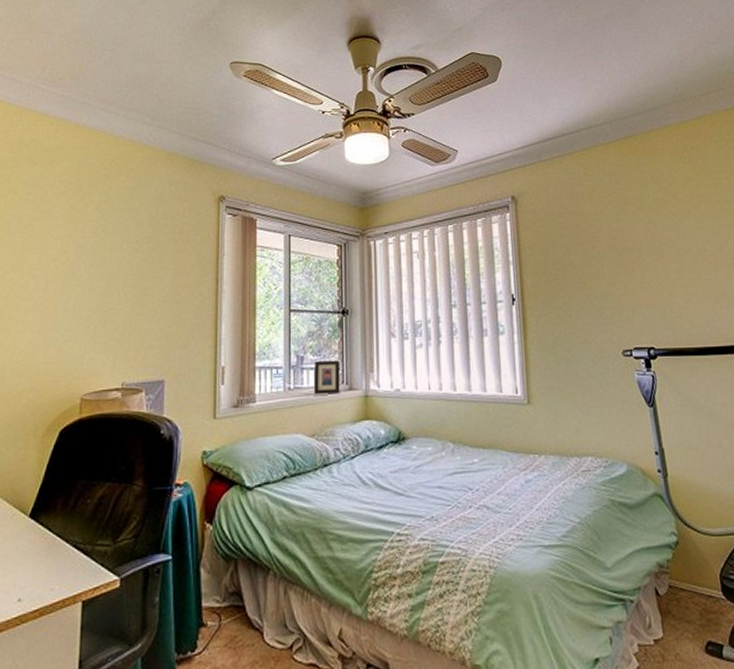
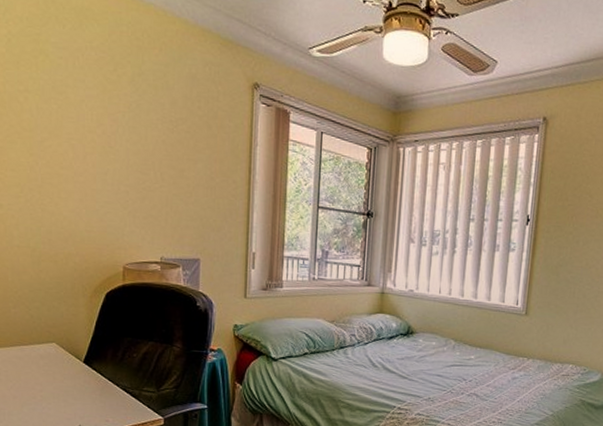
picture frame: present [313,360,340,395] -> none [335,256,361,288]

